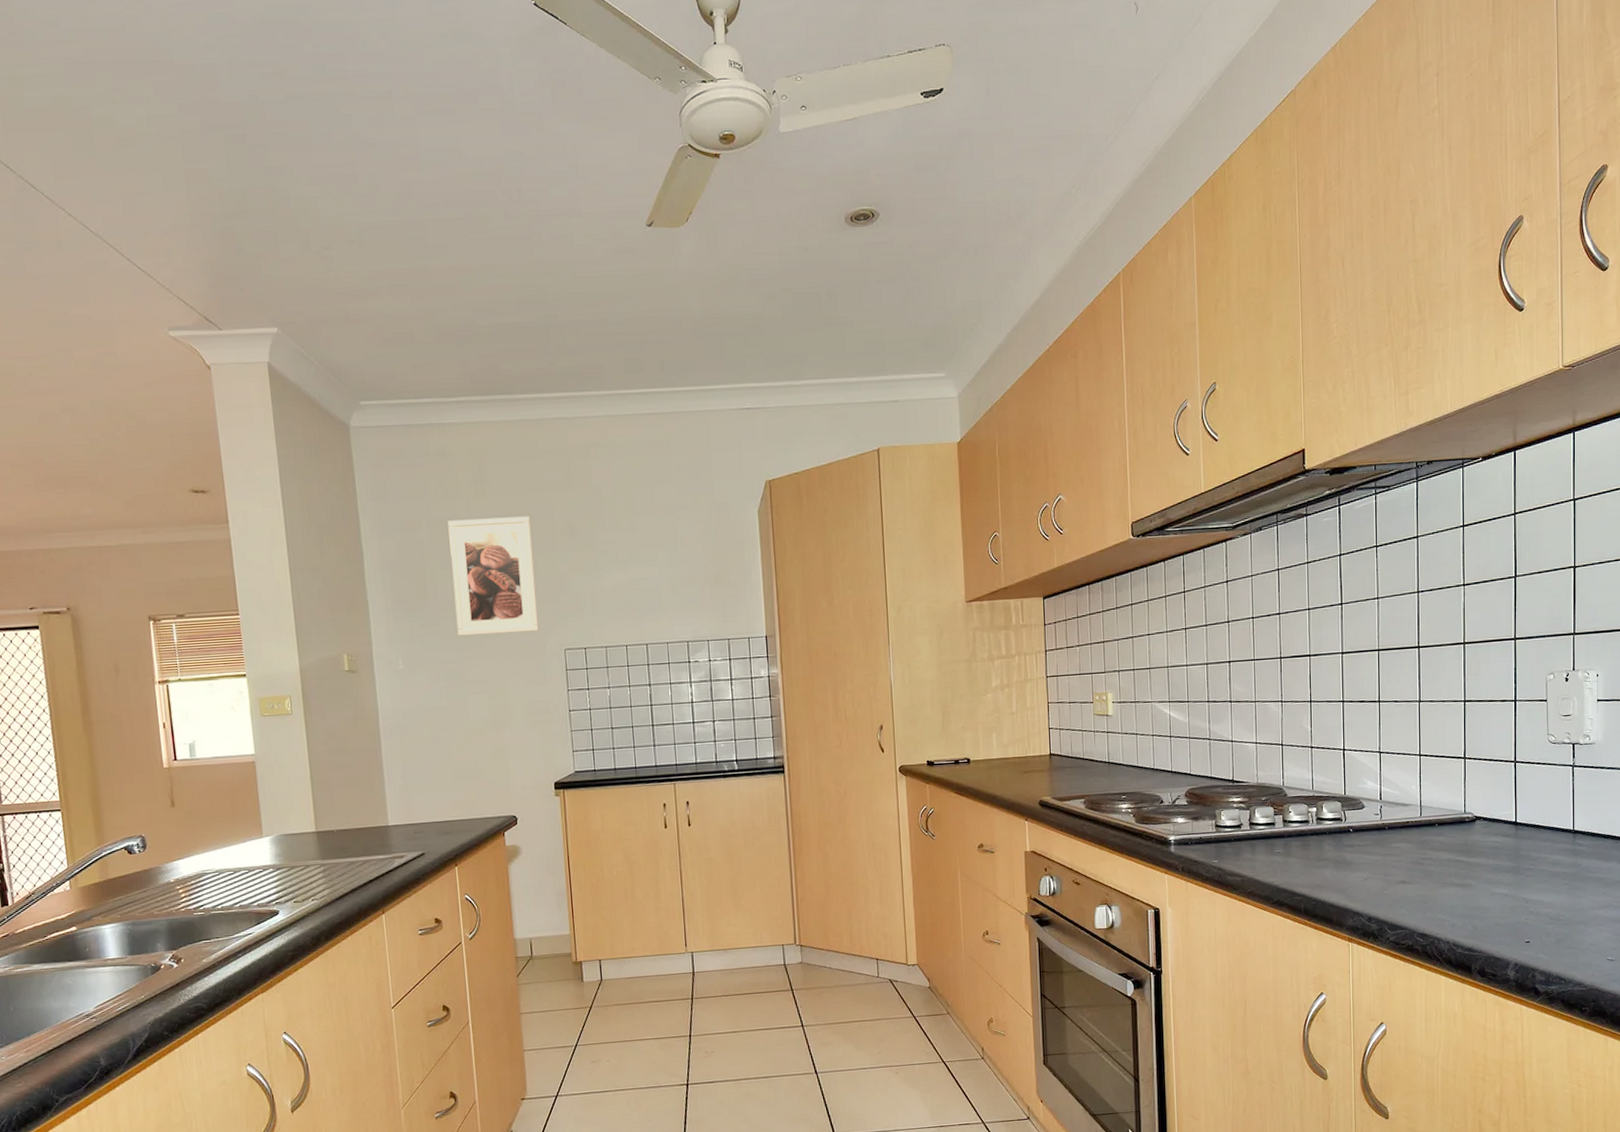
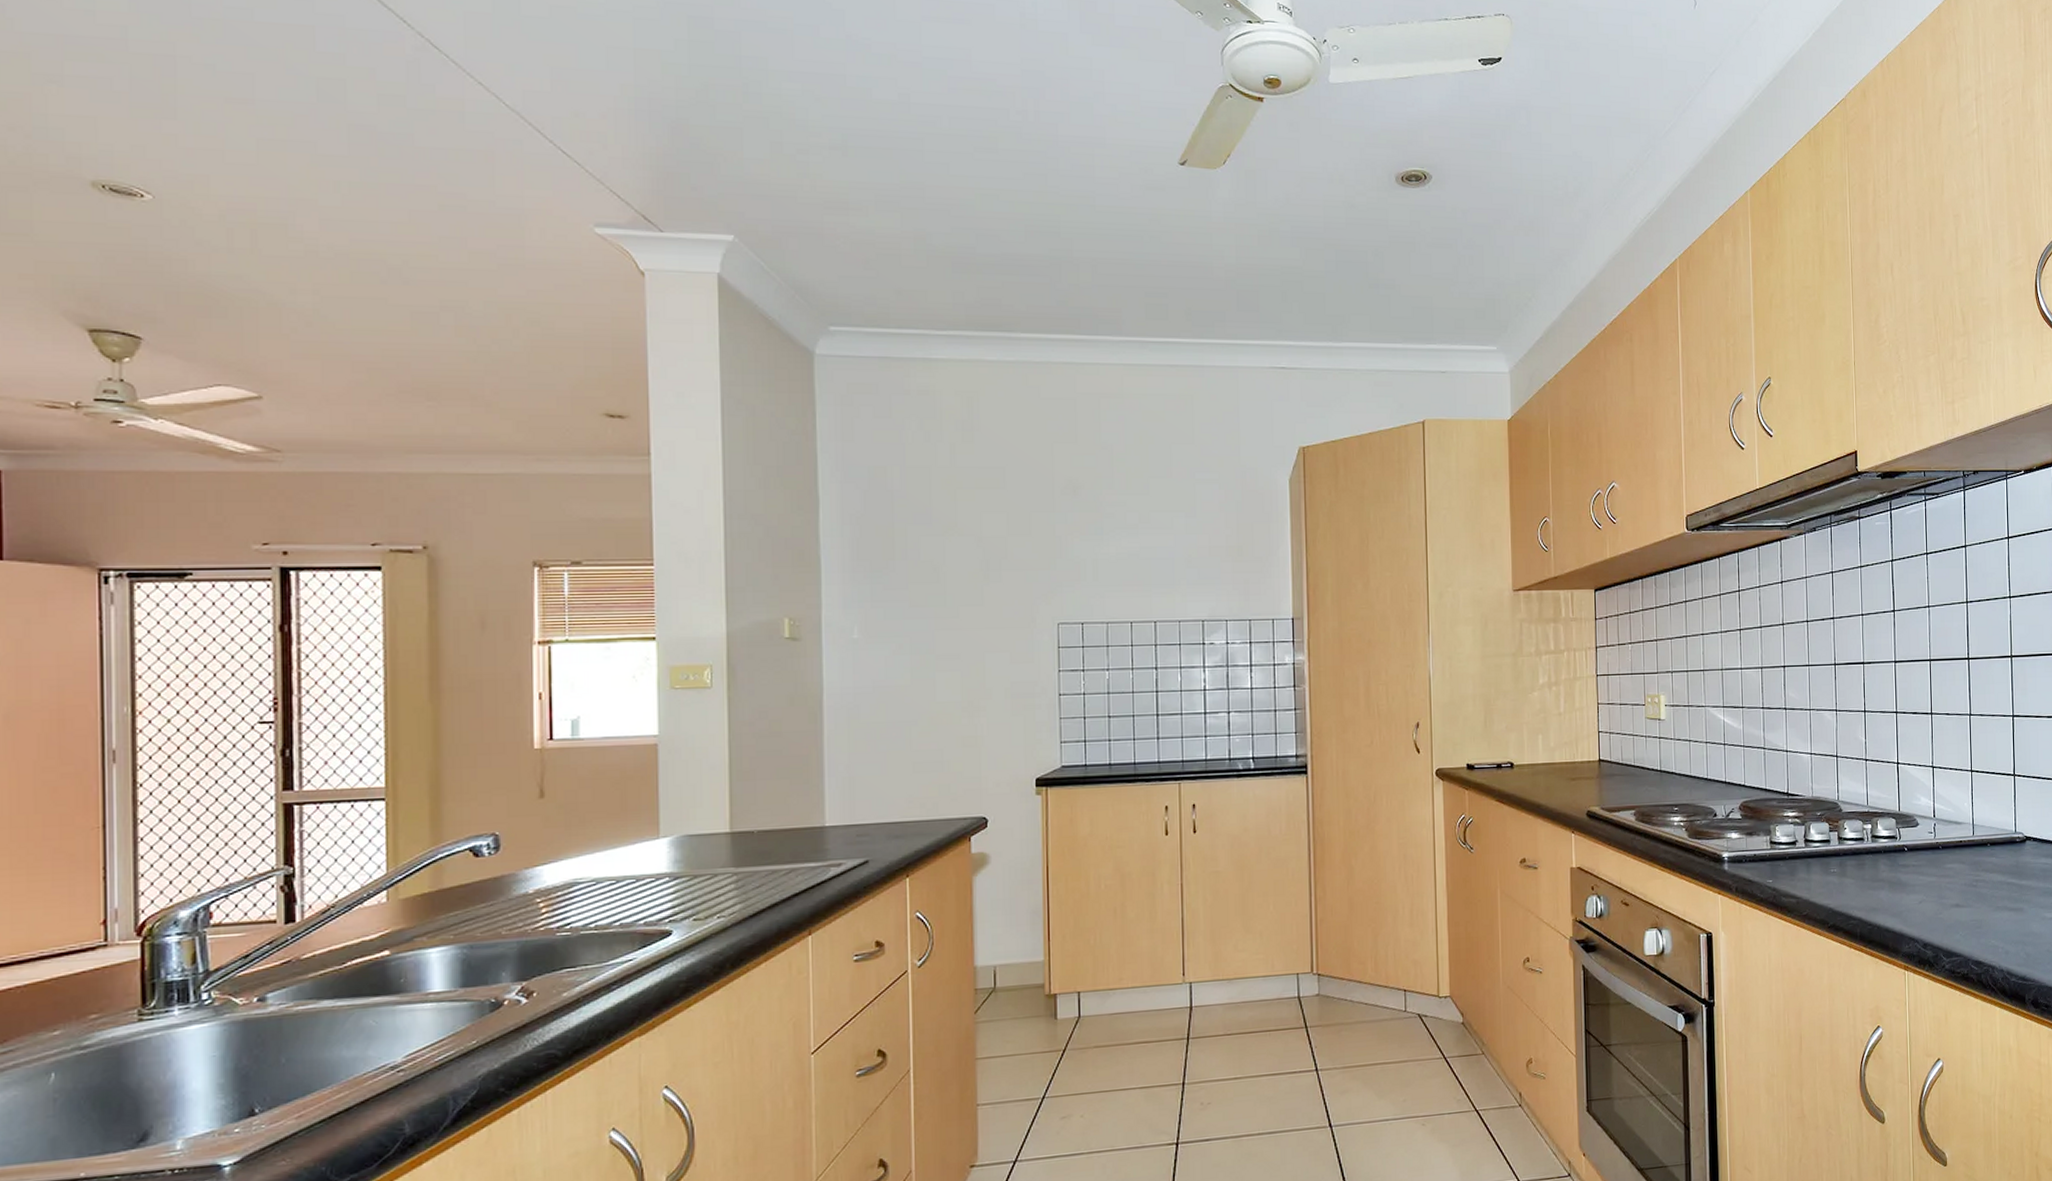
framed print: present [448,516,539,636] -> none [926,469,1029,603]

